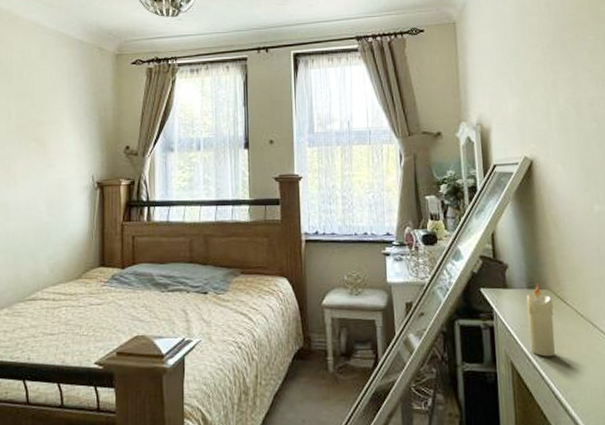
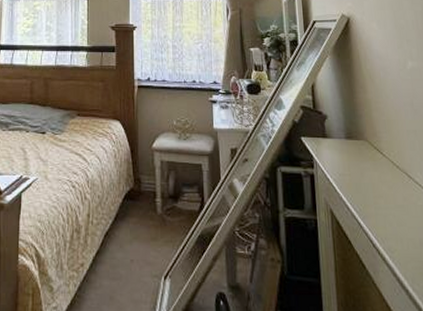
candle: present [526,284,556,357] -> none [344,135,373,206]

